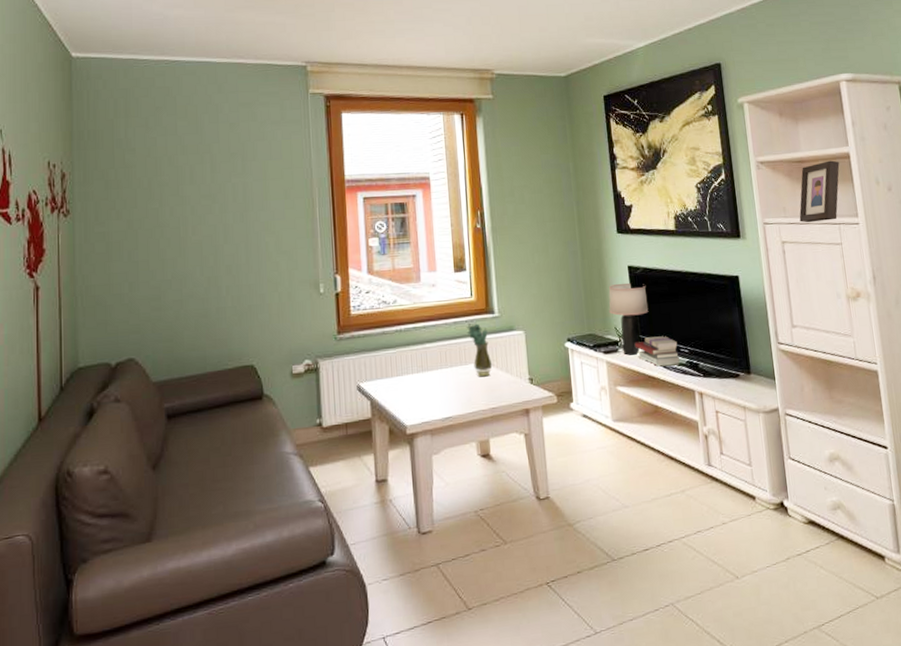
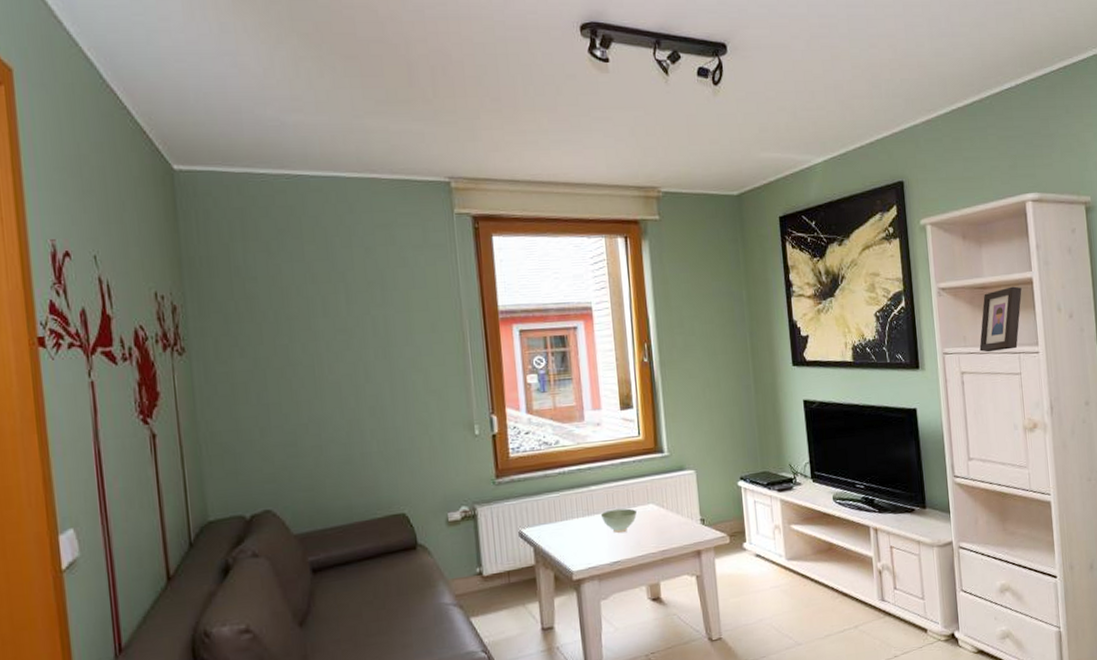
bowl: none [435,366,469,389] -> present [601,508,638,533]
vase: present [467,322,493,377] -> none [635,462,663,520]
table lamp: present [609,283,649,355] -> none [783,417,825,493]
books: present [634,336,680,367] -> none [809,472,856,504]

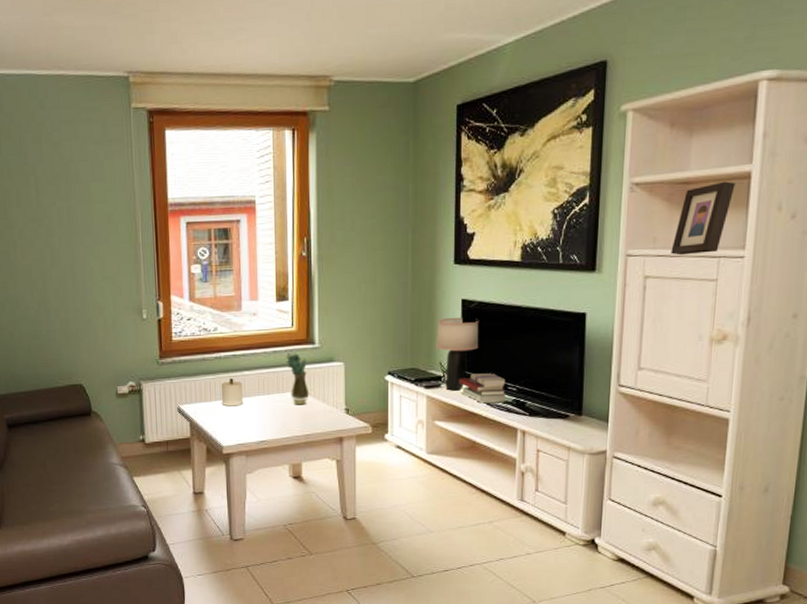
candle: none [566,495,592,527] -> present [220,378,243,407]
bowl: present [601,508,638,533] -> none [252,394,286,415]
vase: none [635,462,663,520] -> present [286,352,310,405]
table lamp: none [783,417,825,493] -> present [435,317,479,391]
books: none [809,472,856,504] -> present [458,373,507,404]

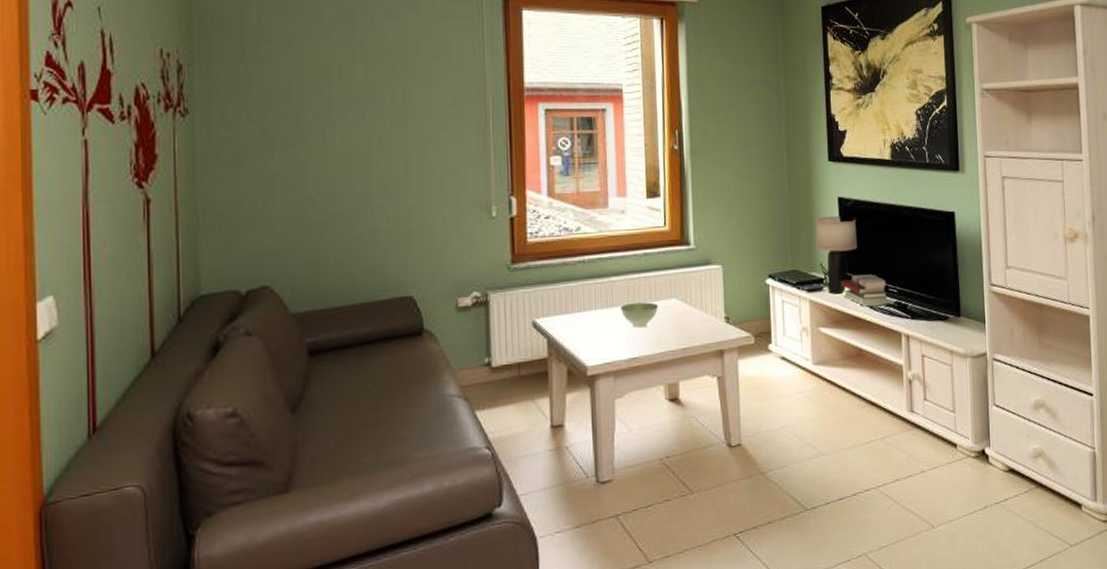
candle: present [220,378,243,407] -> none [584,285,611,319]
bowl: none [252,394,286,415] -> present [621,302,659,328]
vase: present [286,352,310,405] -> none [659,254,686,315]
picture frame: present [671,181,735,256] -> none [1022,91,1067,158]

